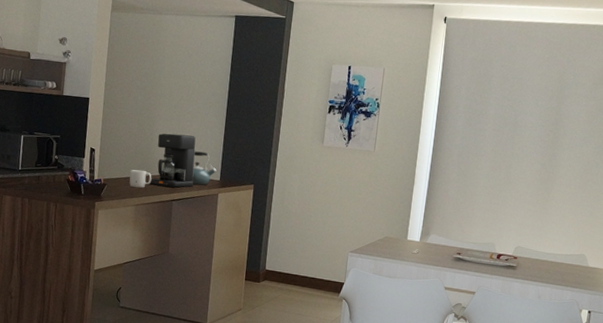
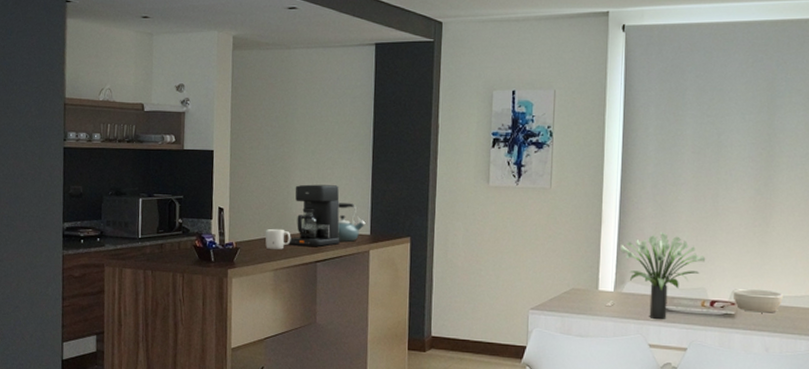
flower arrangement: none [428,194,496,267] -> present [621,232,705,319]
bowl: none [515,245,556,267] -> present [732,288,783,313]

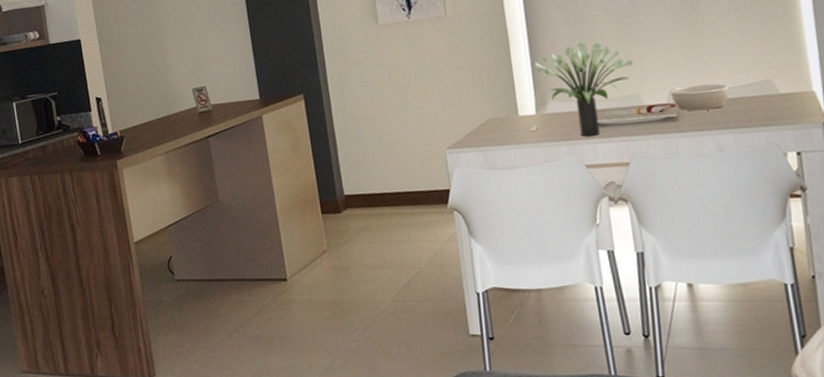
mug: present [265,228,291,250] -> none [148,108,178,133]
coffee maker: present [288,184,340,248] -> none [172,53,229,124]
kettle: present [338,203,366,243] -> none [220,69,253,113]

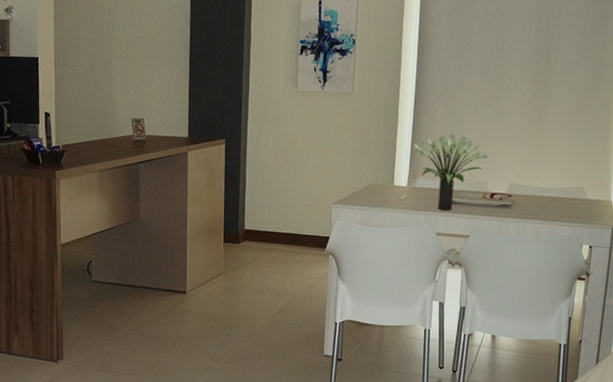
bowl: present [670,83,730,112] -> none [510,182,553,203]

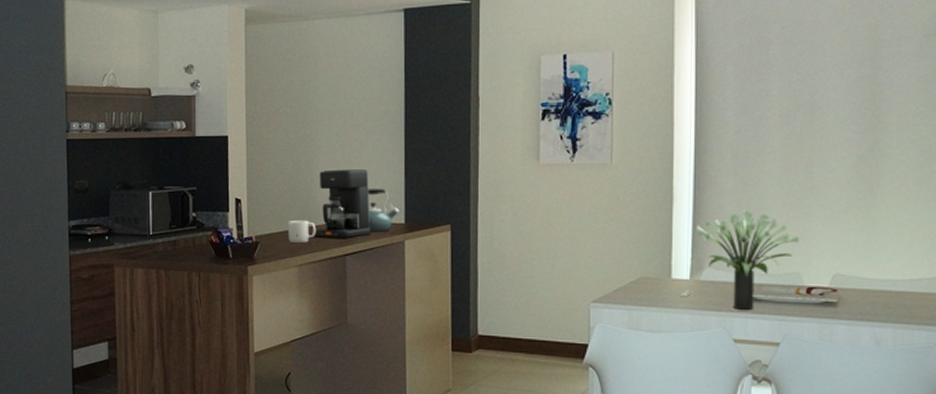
mug: none [90,132,115,153] -> present [287,219,317,244]
coffee maker: none [112,90,160,149] -> present [314,169,371,239]
kettle: none [158,107,184,145] -> present [368,189,399,233]

